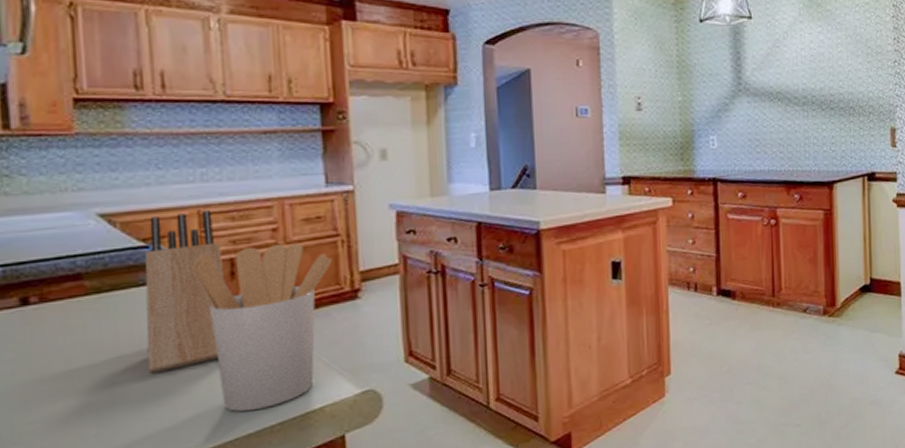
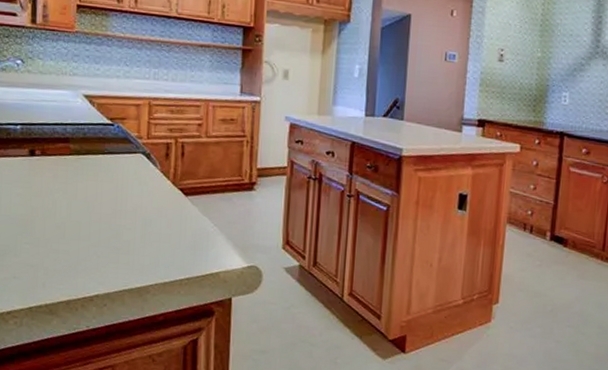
knife block: present [145,210,225,374] -> none [104,102,162,222]
utensil holder: present [192,243,332,412] -> none [141,136,238,265]

